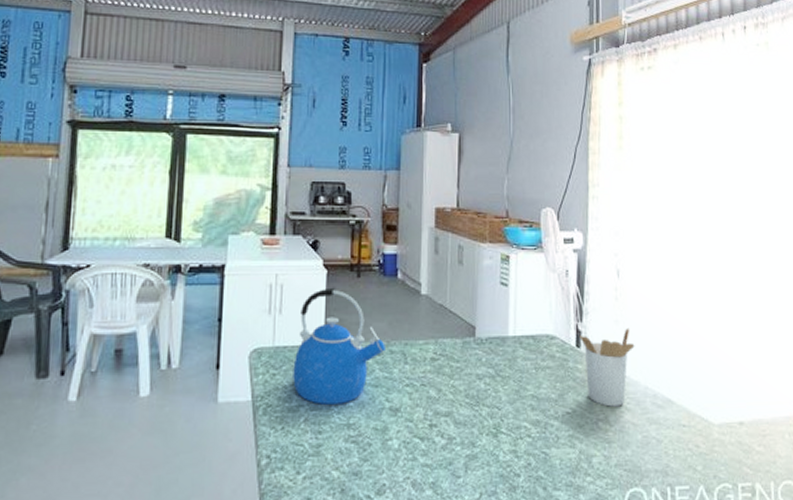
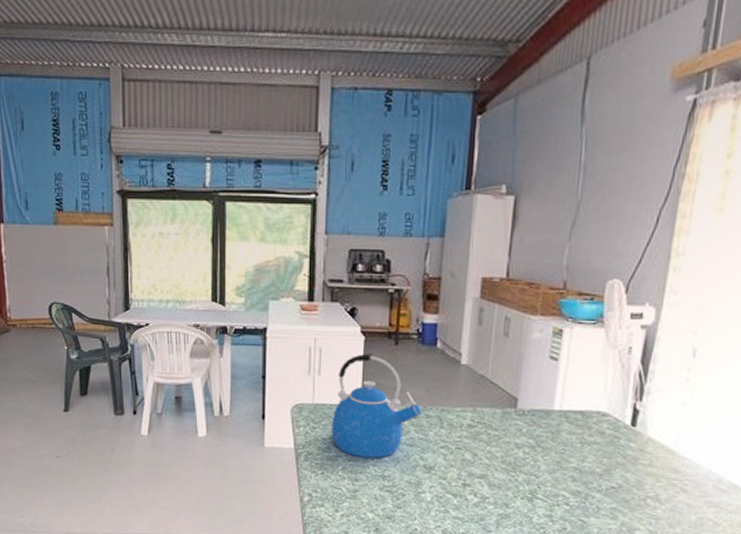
utensil holder: present [579,328,635,407] -> none [636,410,703,487]

